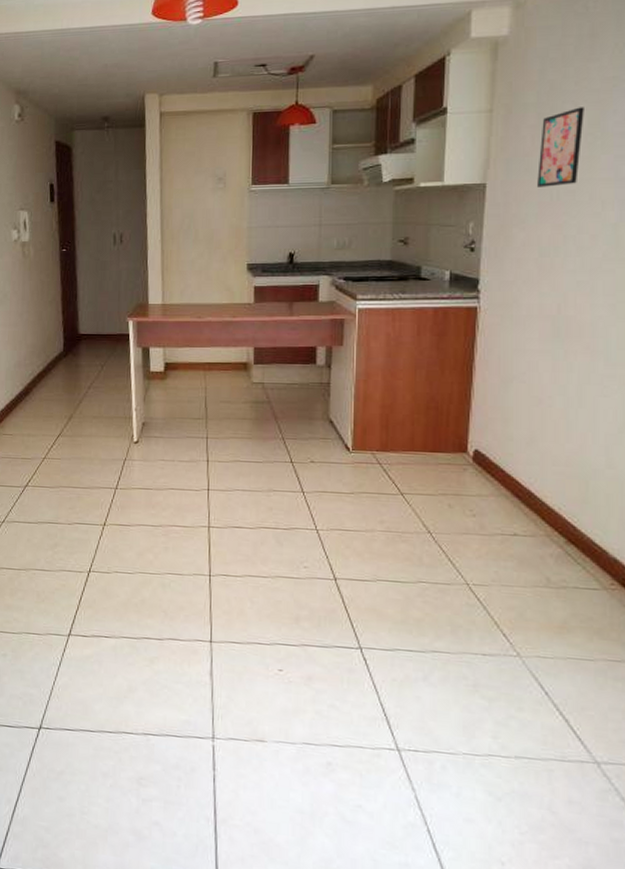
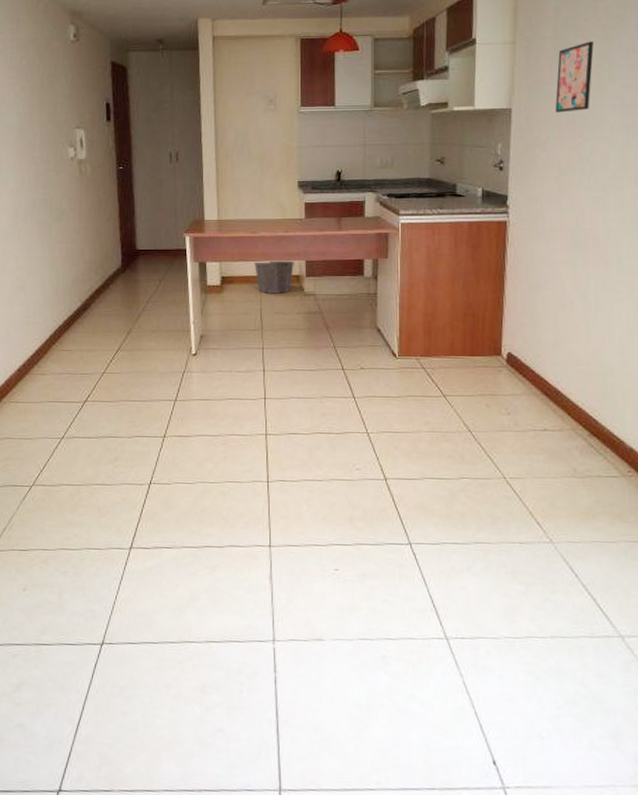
waste bin: none [198,346,242,382] -> present [253,260,294,294]

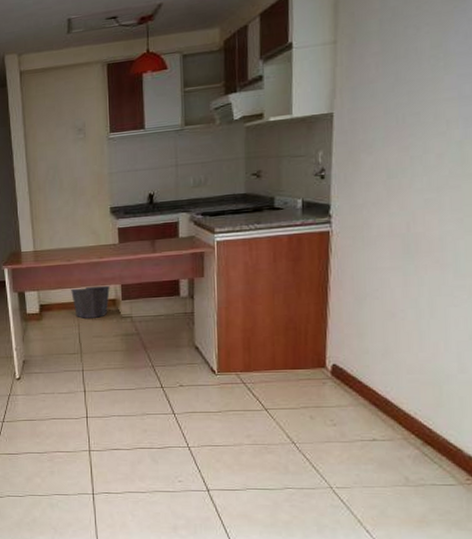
wall art: present [555,41,594,113] -> none [382,30,427,113]

